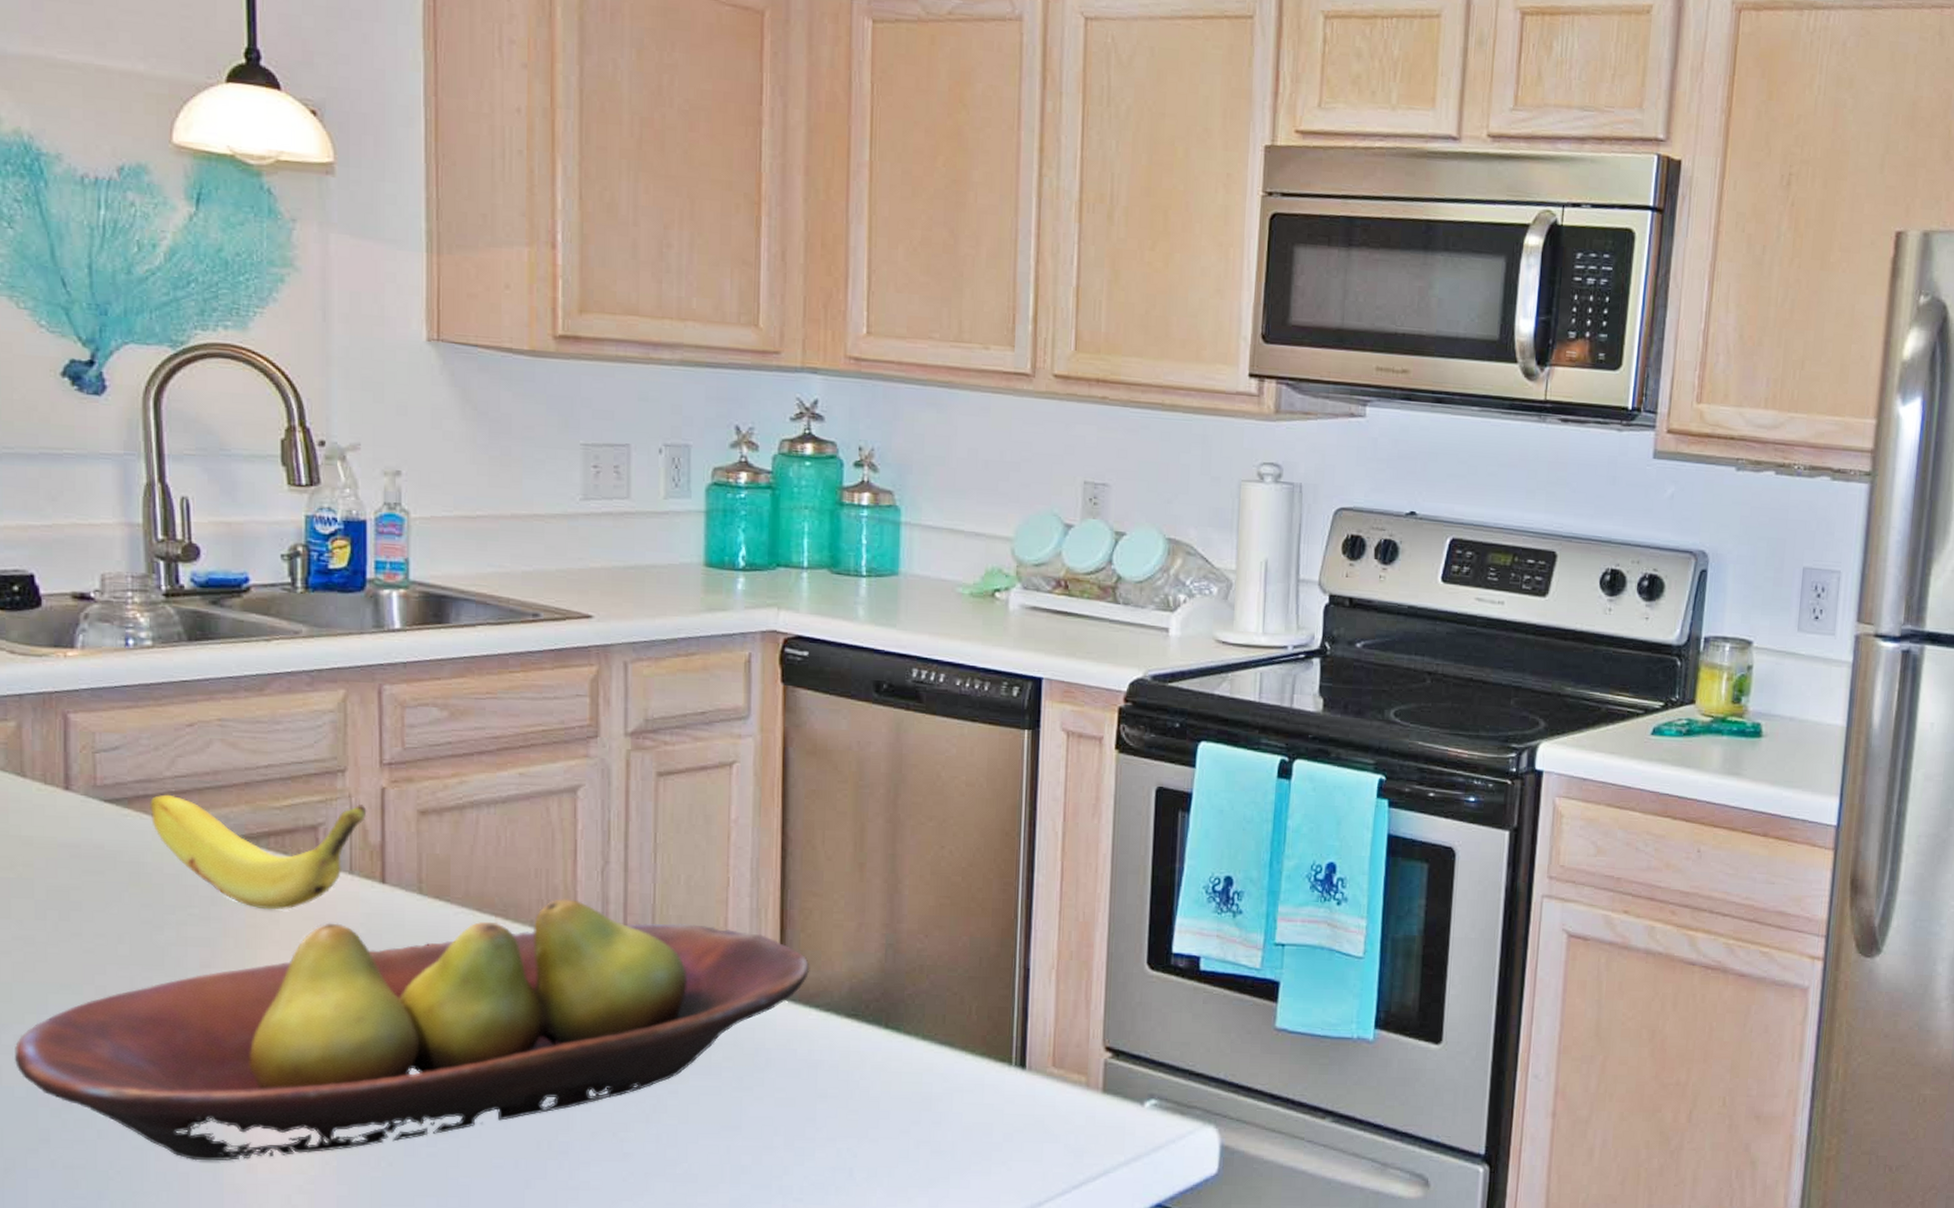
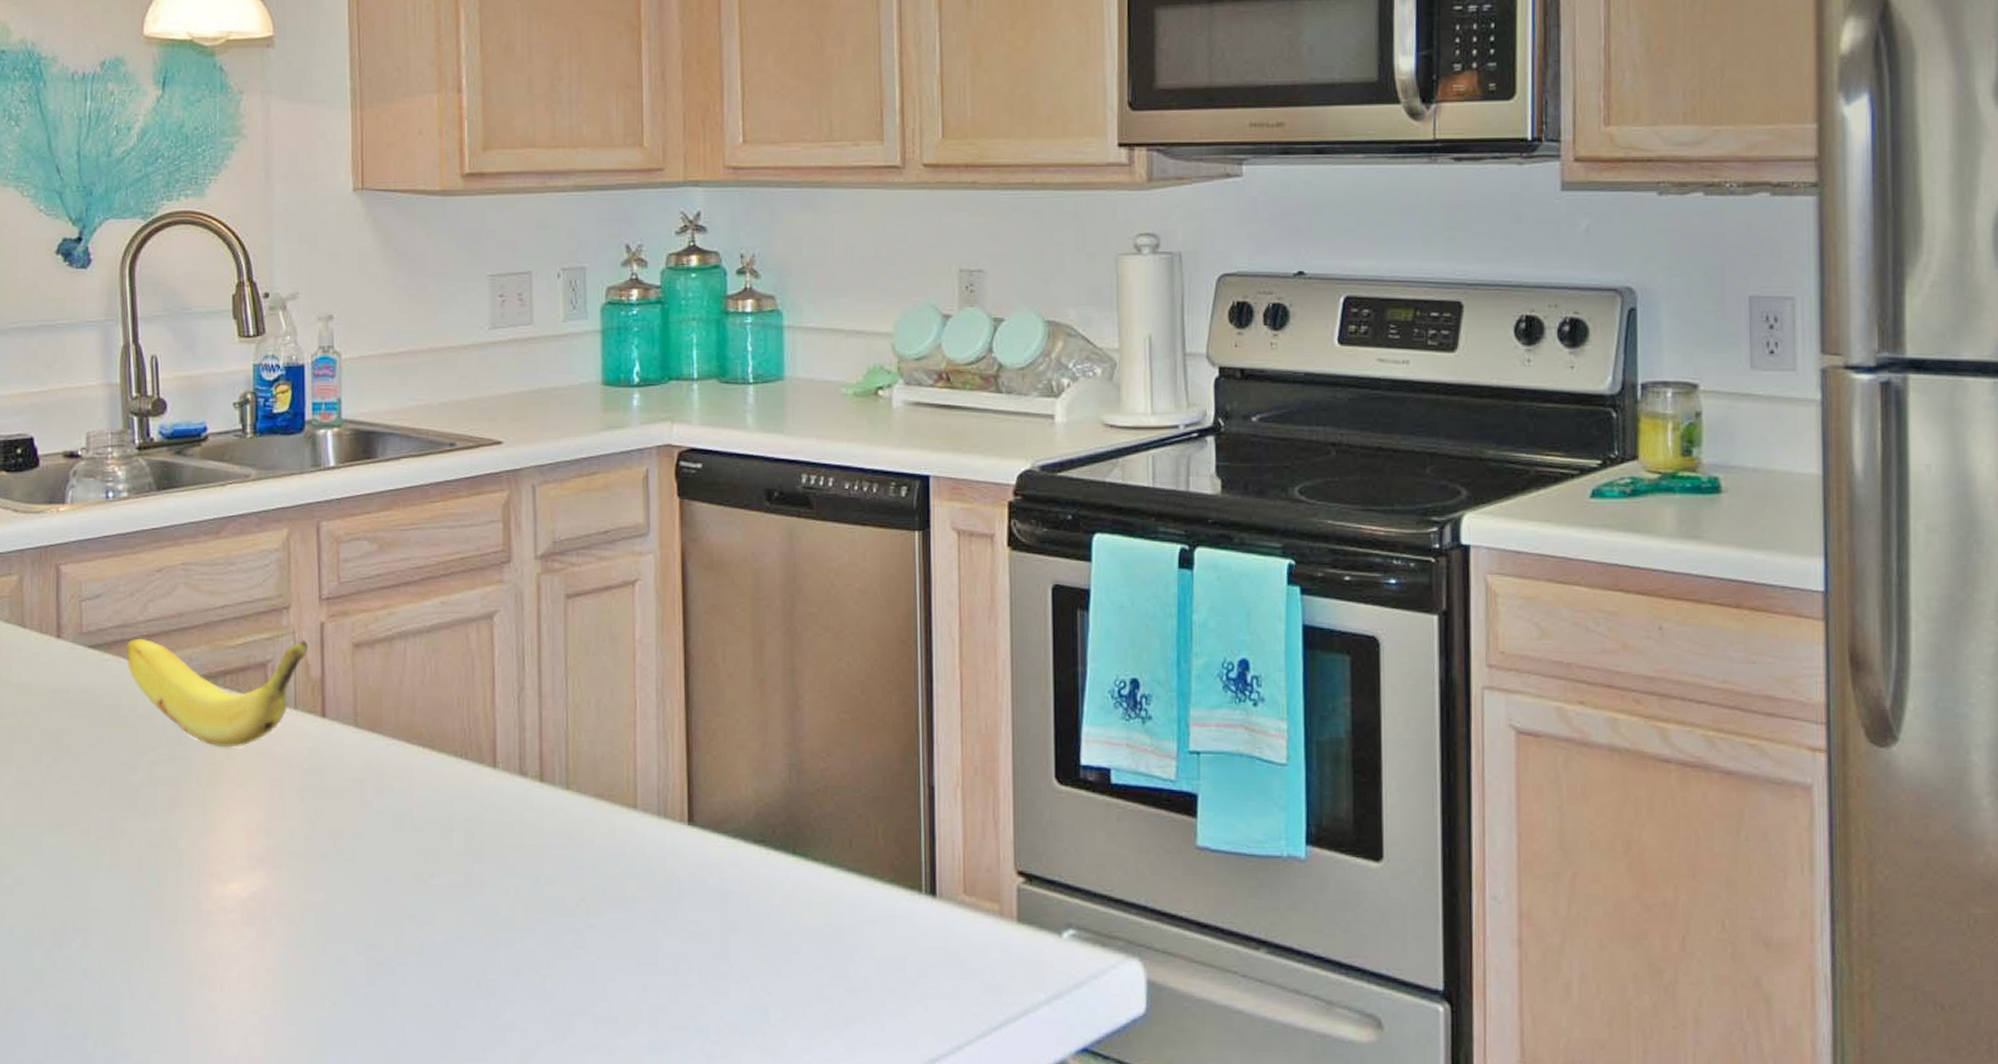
fruit bowl: present [15,899,810,1161] -> none [15,727,717,1001]

